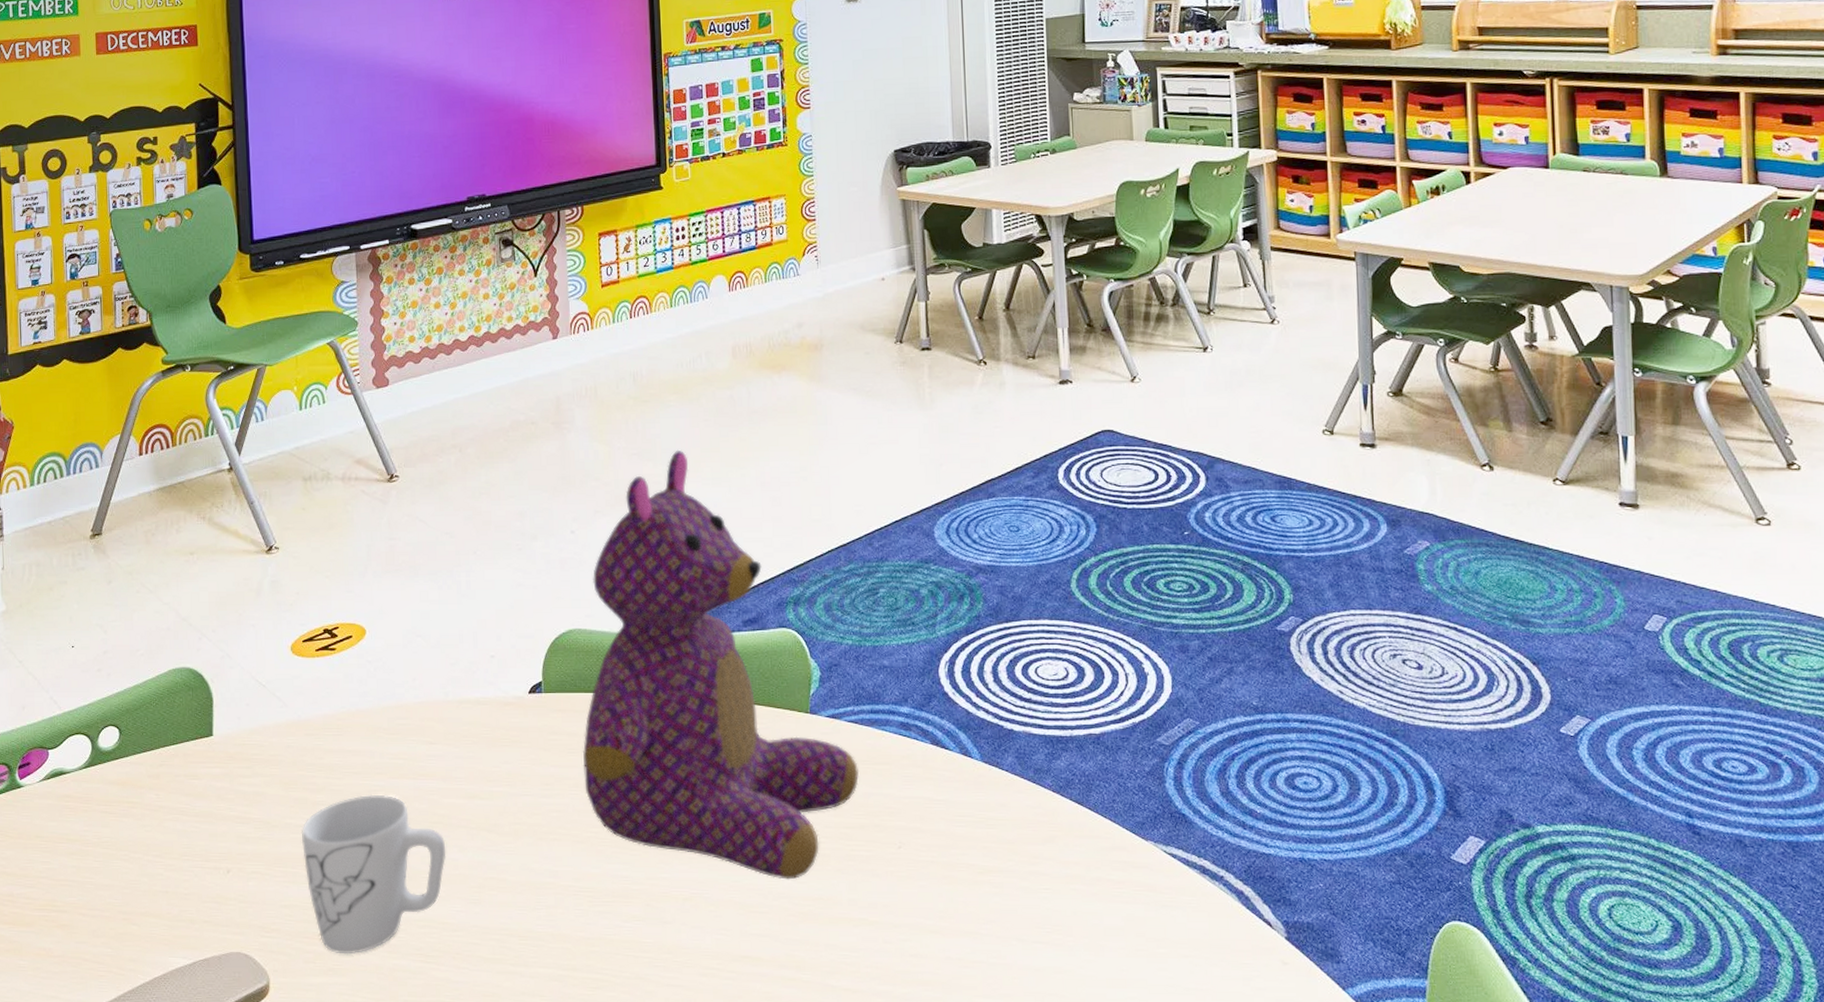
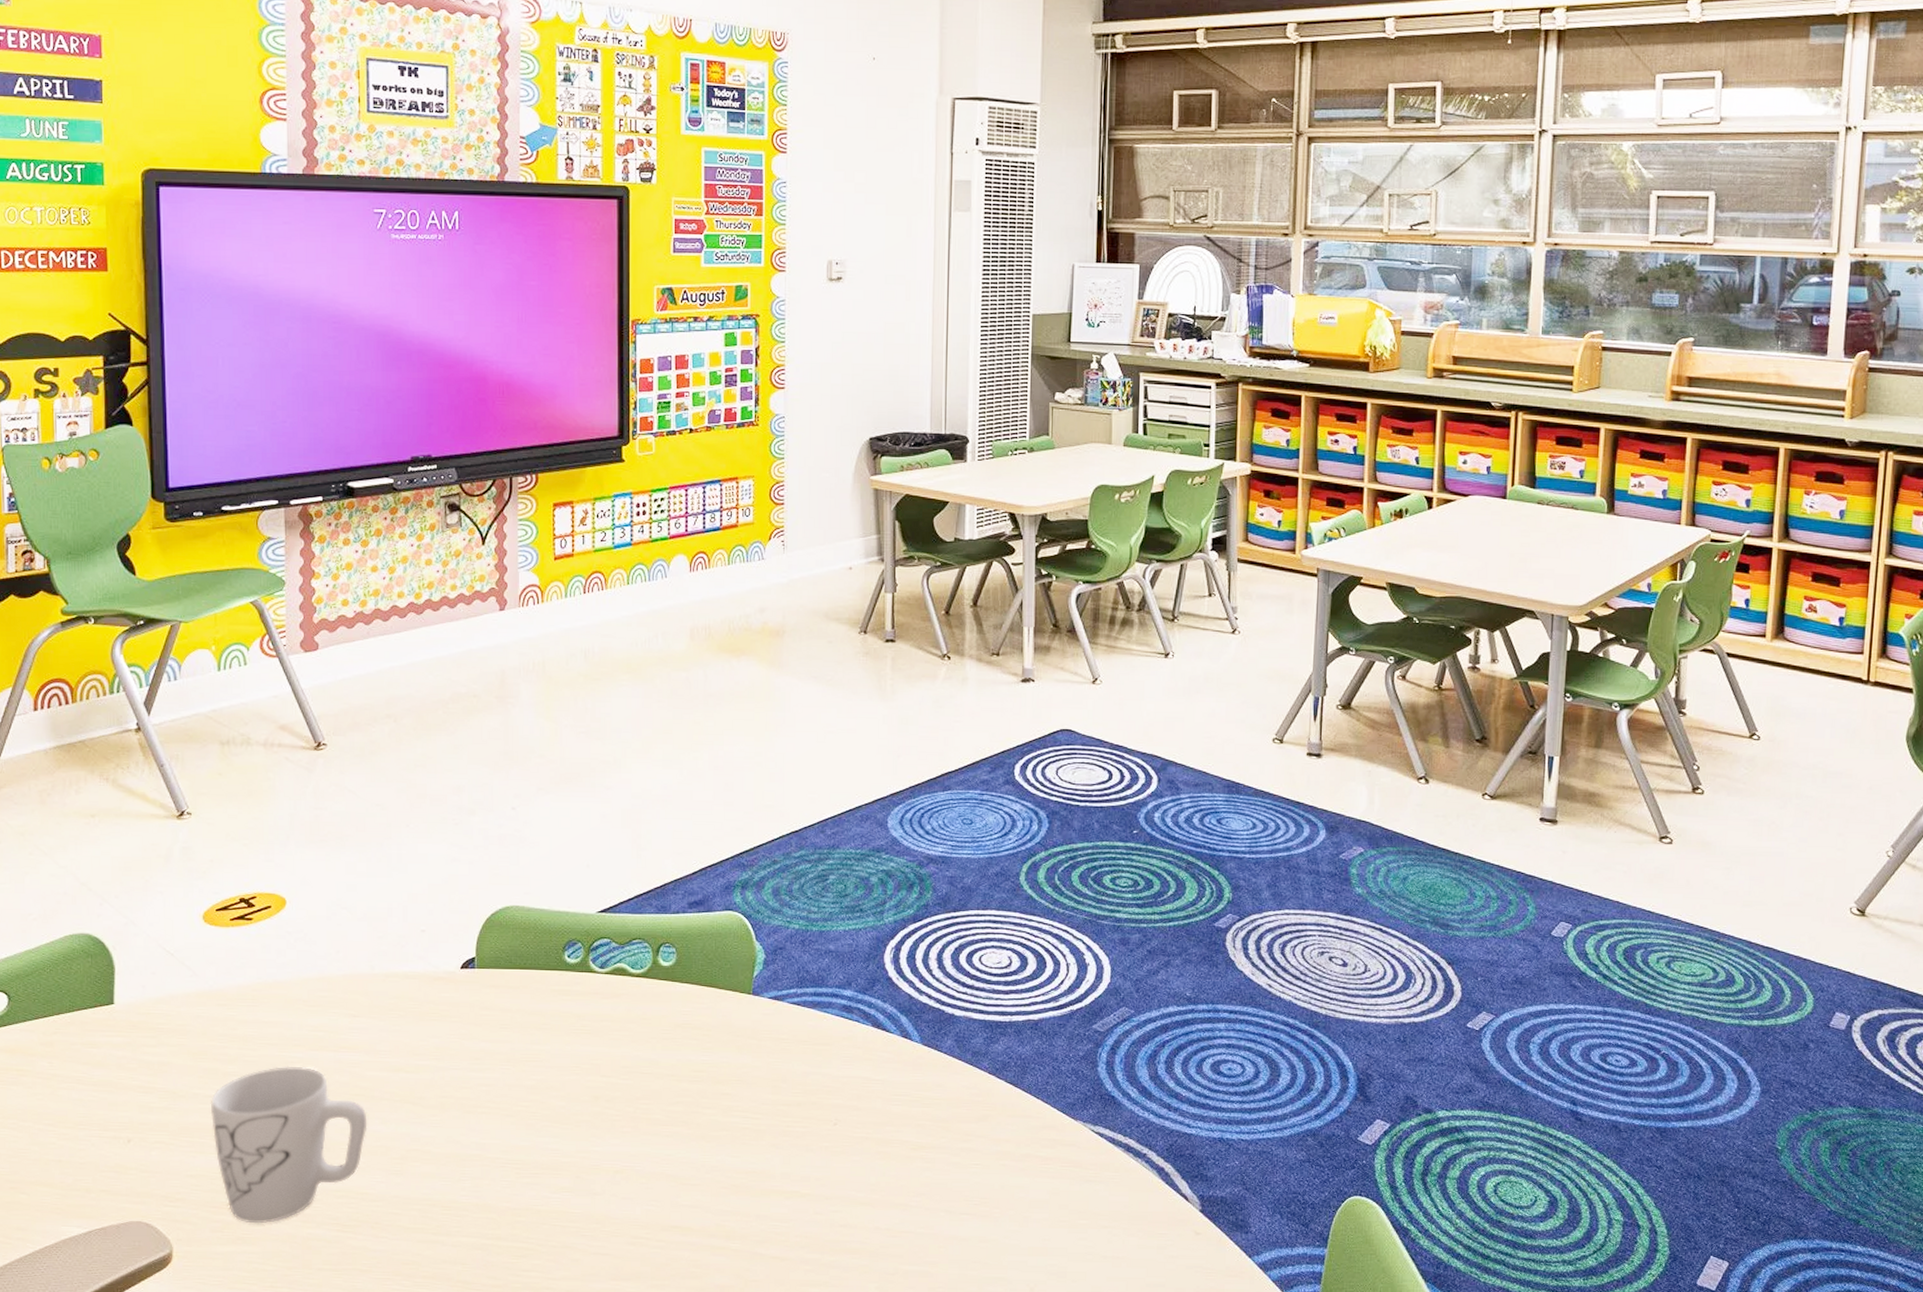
teddy bear: present [583,449,860,880] -> none [515,730,799,1154]

